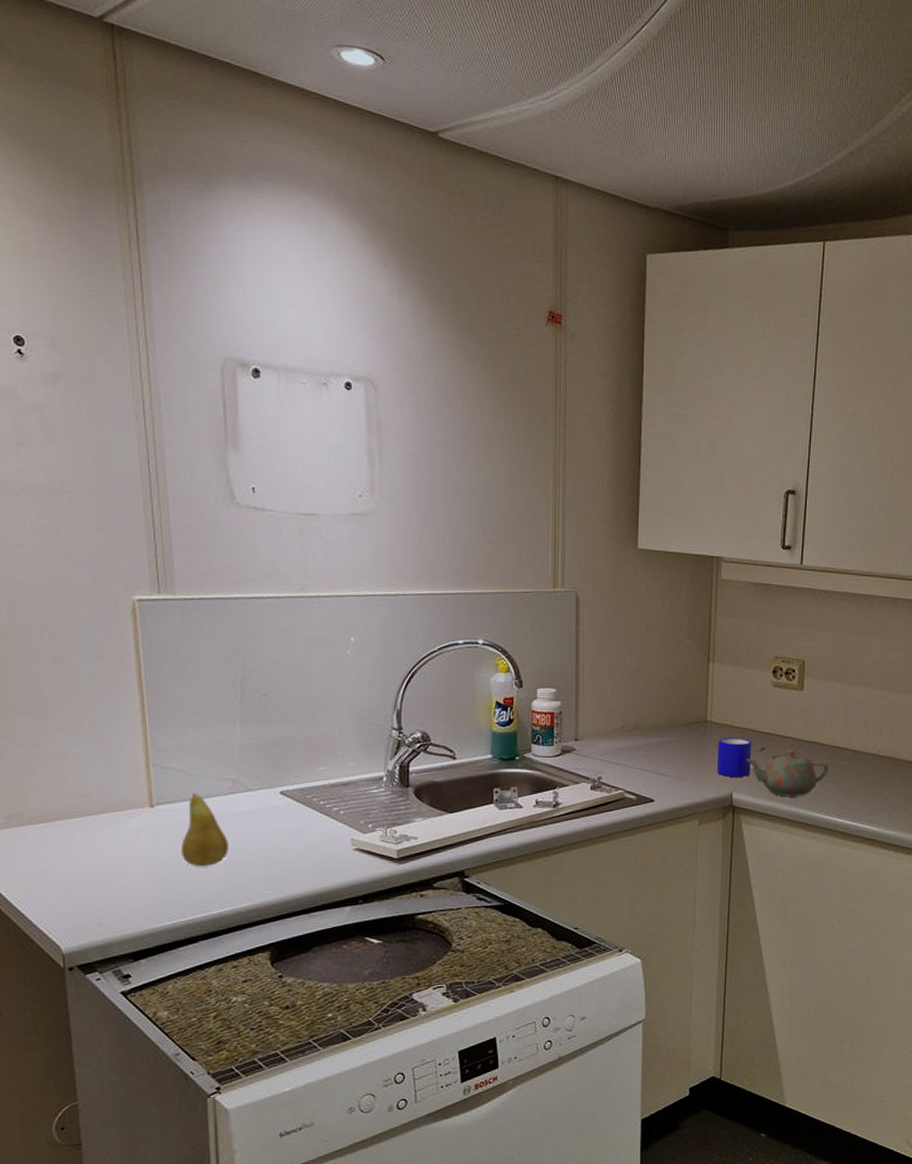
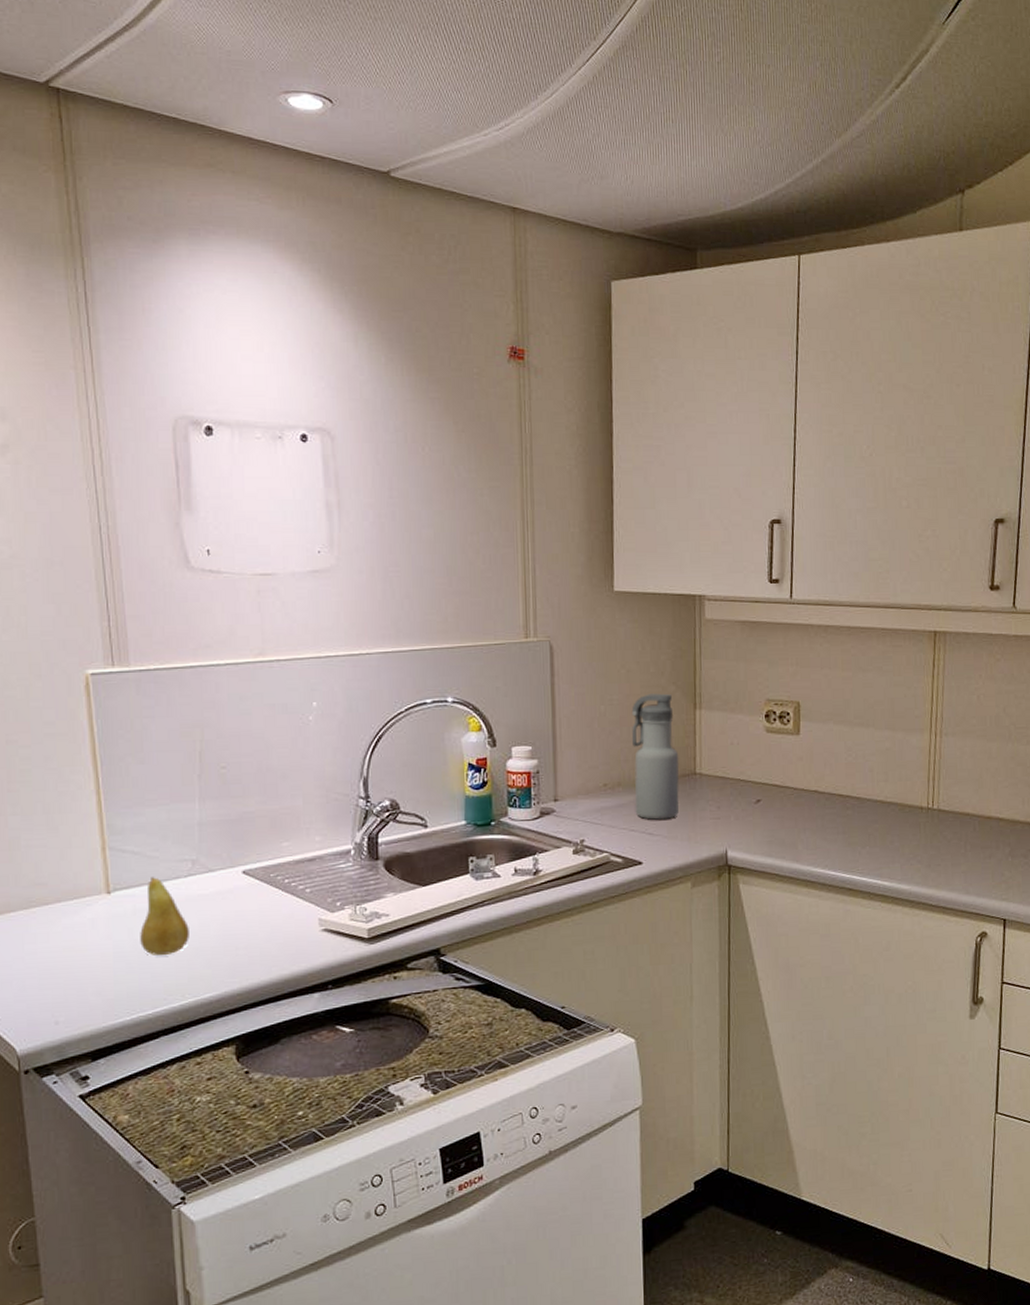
water bottle: none [649,646,692,762] -> present [631,693,679,820]
mug: present [716,737,752,777] -> none [708,789,747,833]
teapot: present [746,749,830,796] -> none [740,799,833,852]

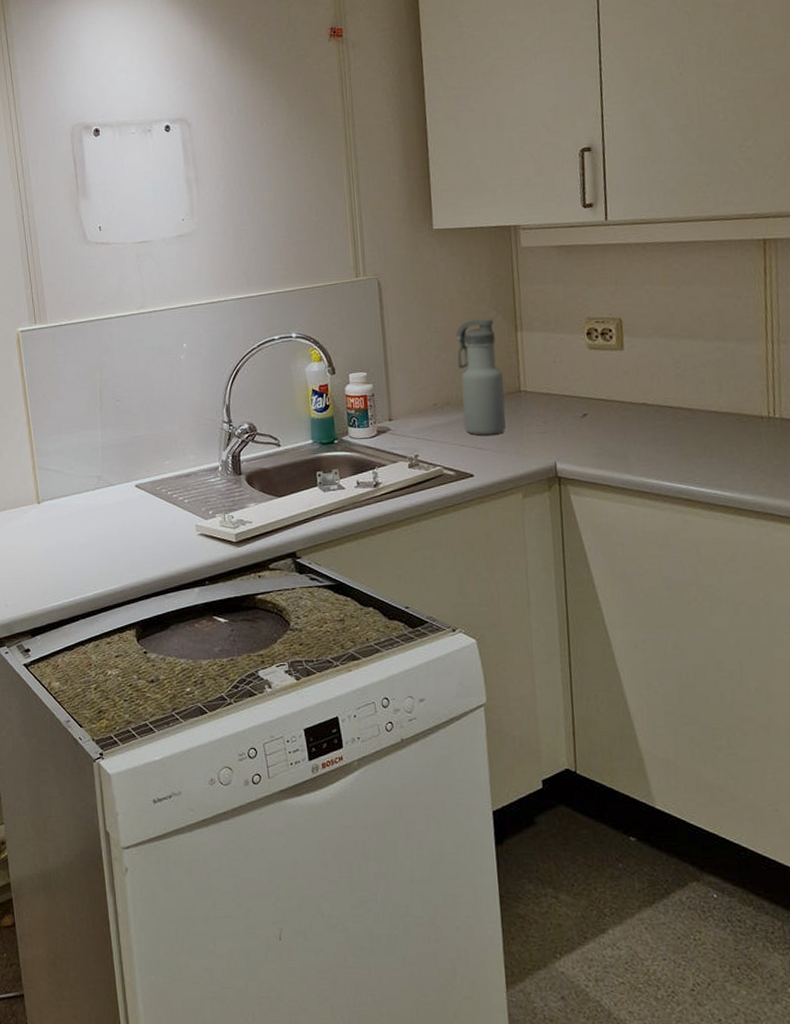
fruit: present [140,877,189,955] -> none [62,490,98,553]

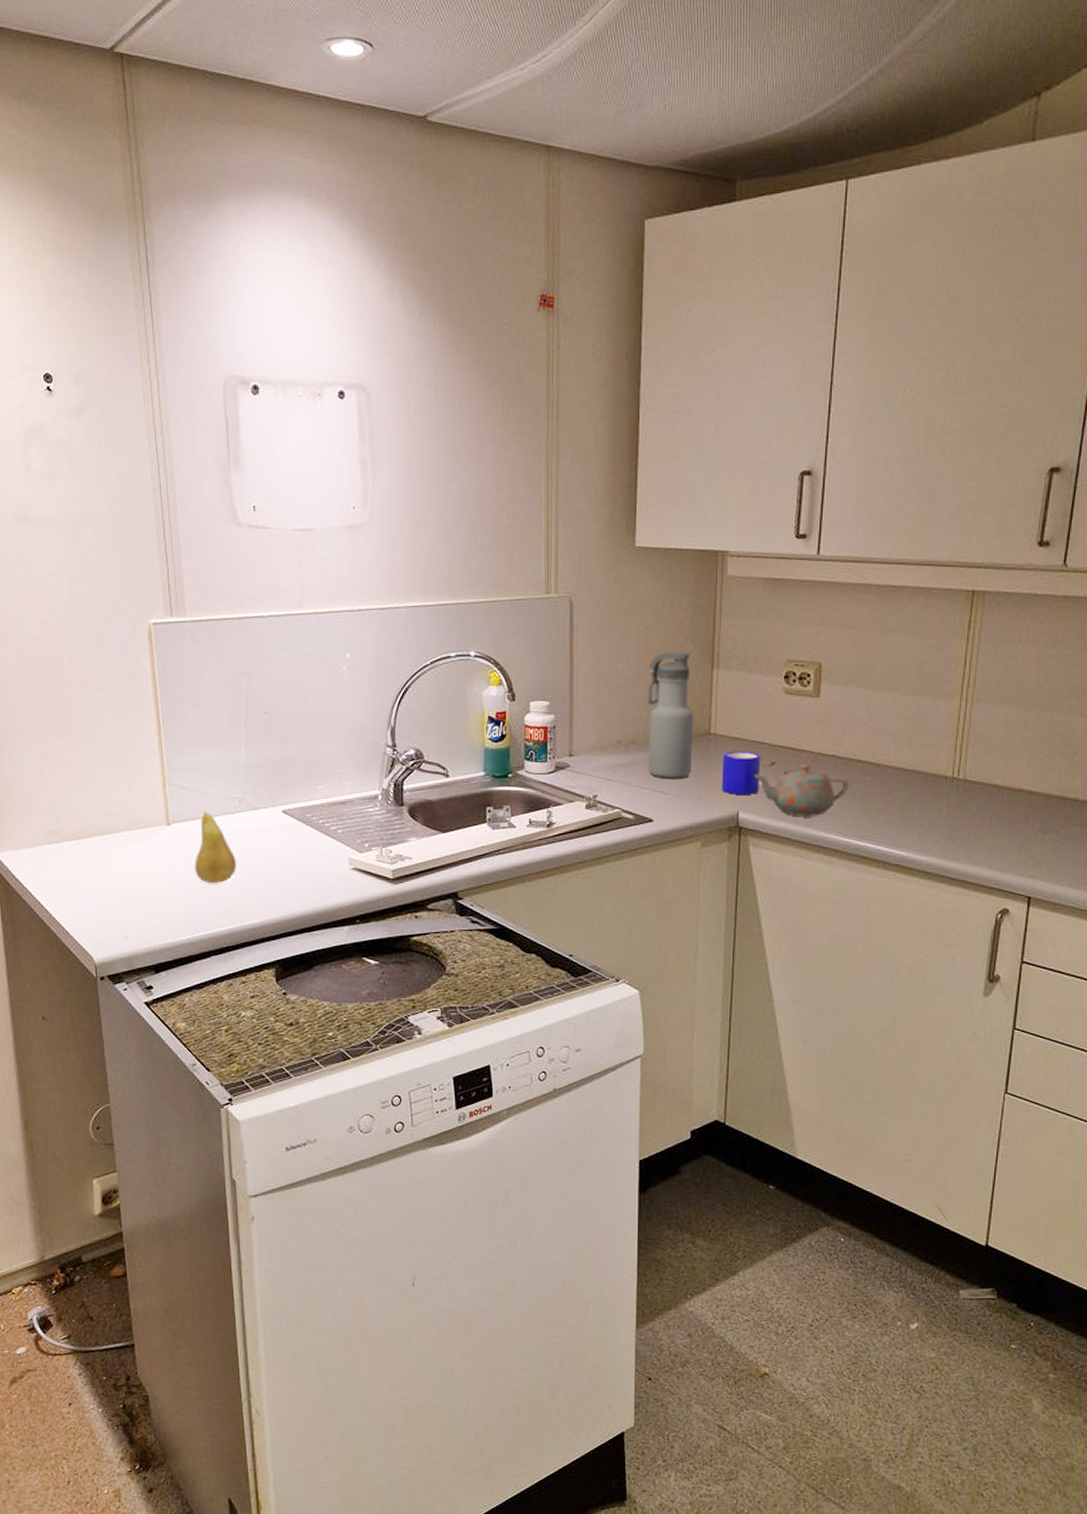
fruit: none [62,490,98,553] -> present [195,812,236,883]
mug: none [535,405,574,447] -> present [721,751,761,794]
teapot: none [567,413,664,463] -> present [754,763,850,816]

